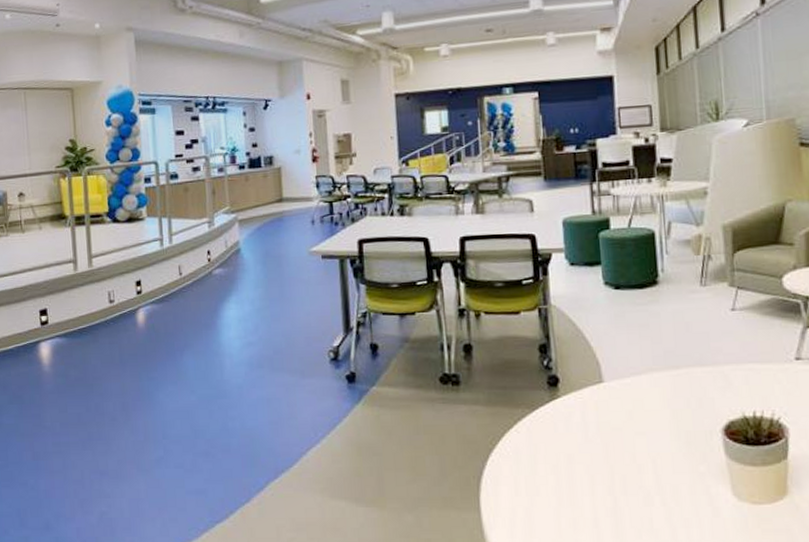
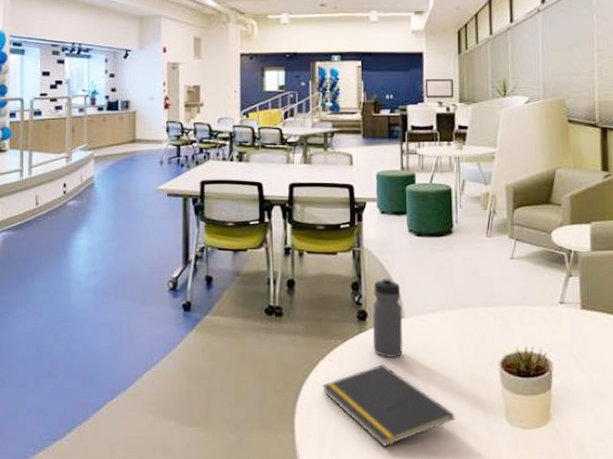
notepad: none [509,434,670,526] -> present [322,363,455,447]
water bottle: none [565,336,603,428] -> present [372,277,403,359]

